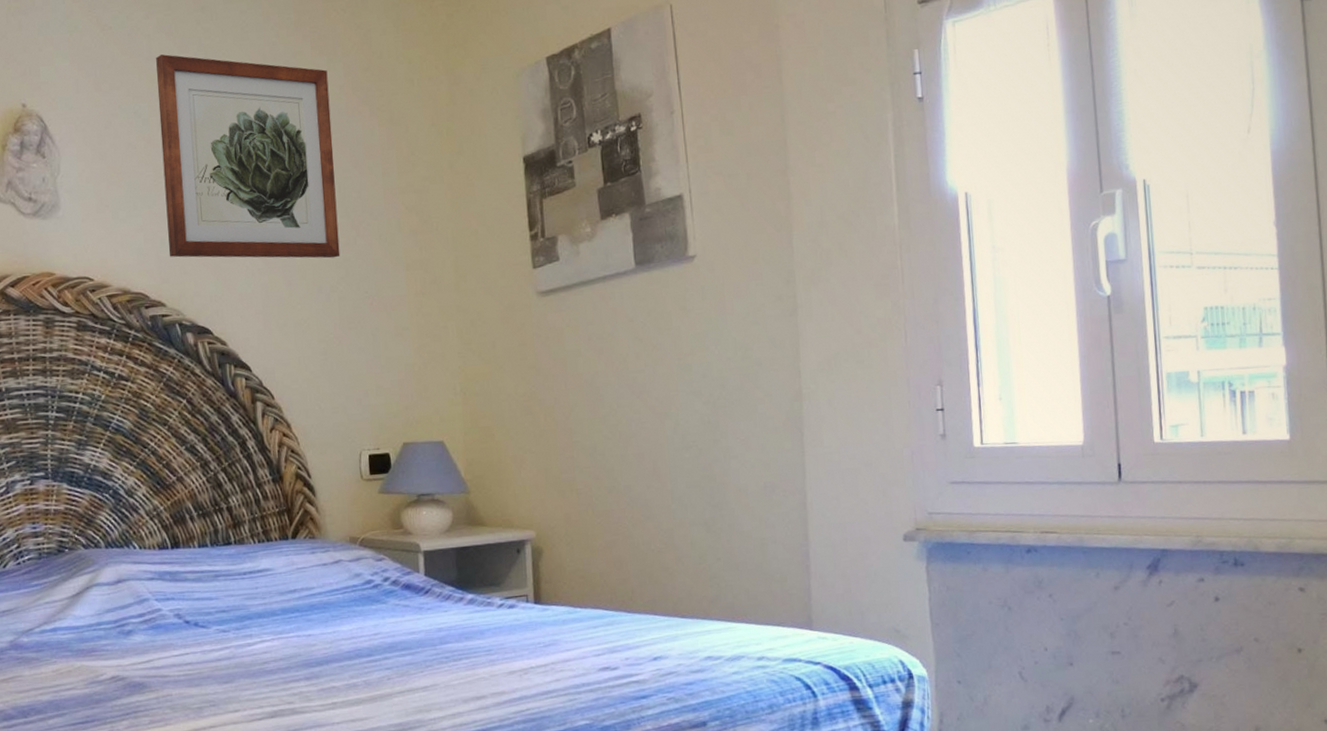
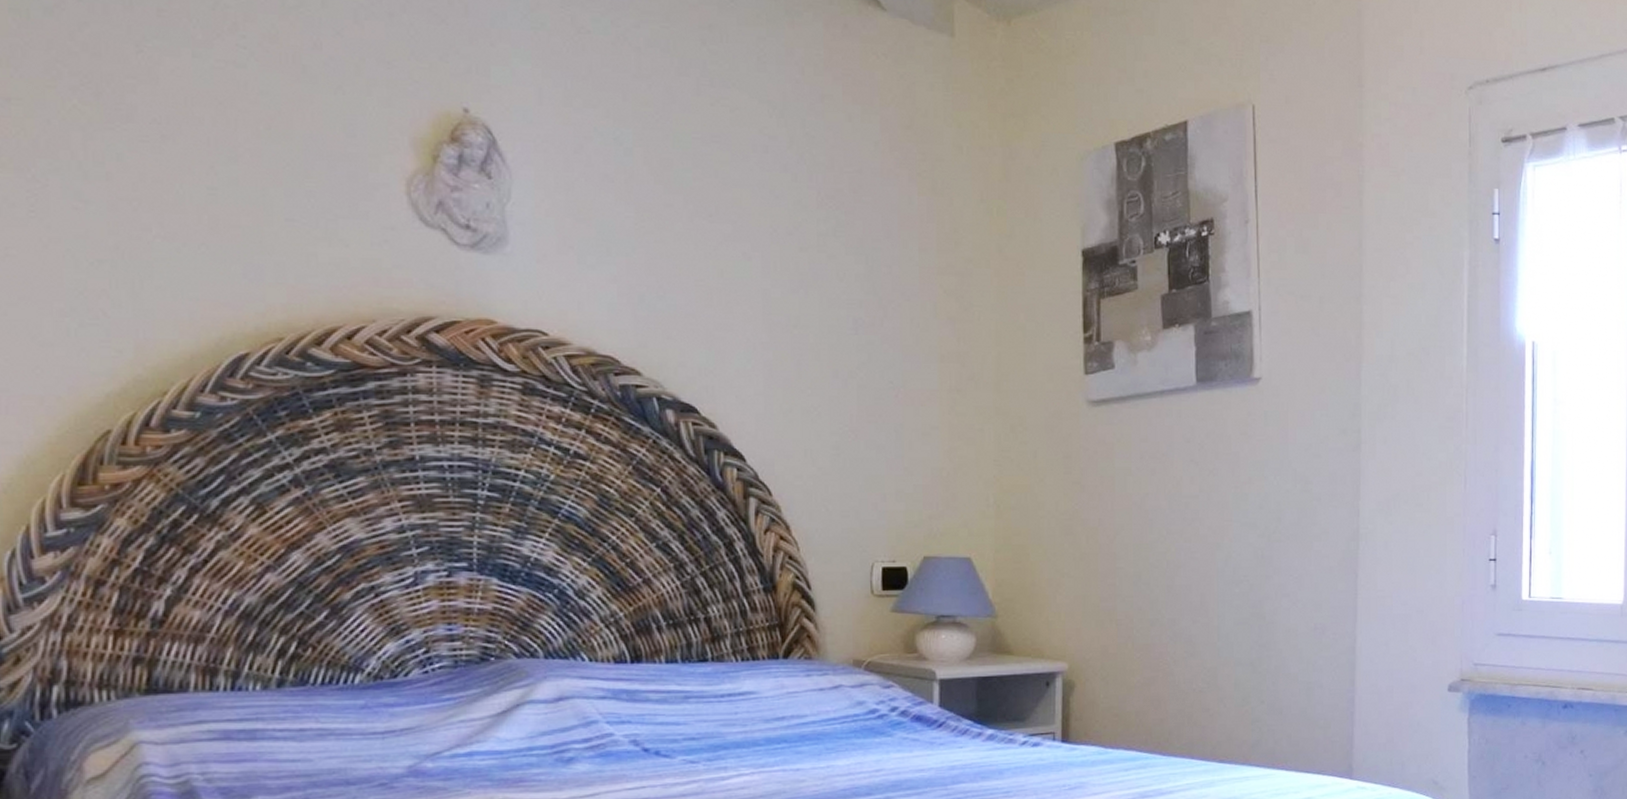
wall art: present [156,54,340,259] -> none [646,74,863,339]

